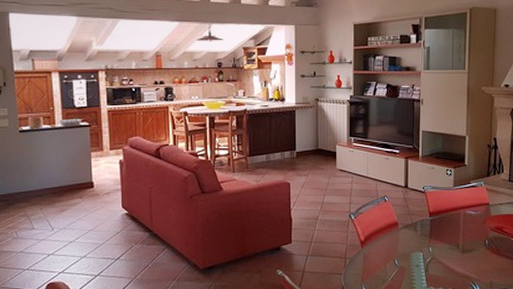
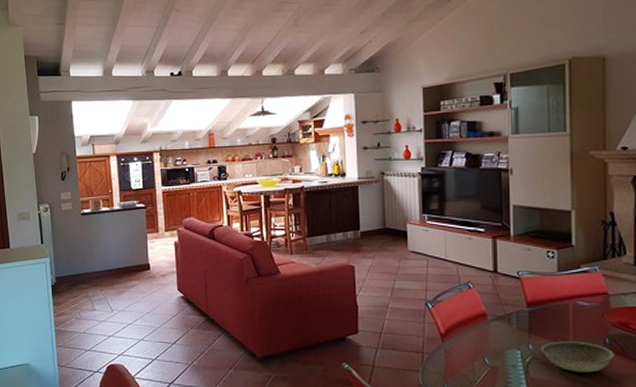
bowl: none [438,243,491,269] -> present [540,341,614,373]

